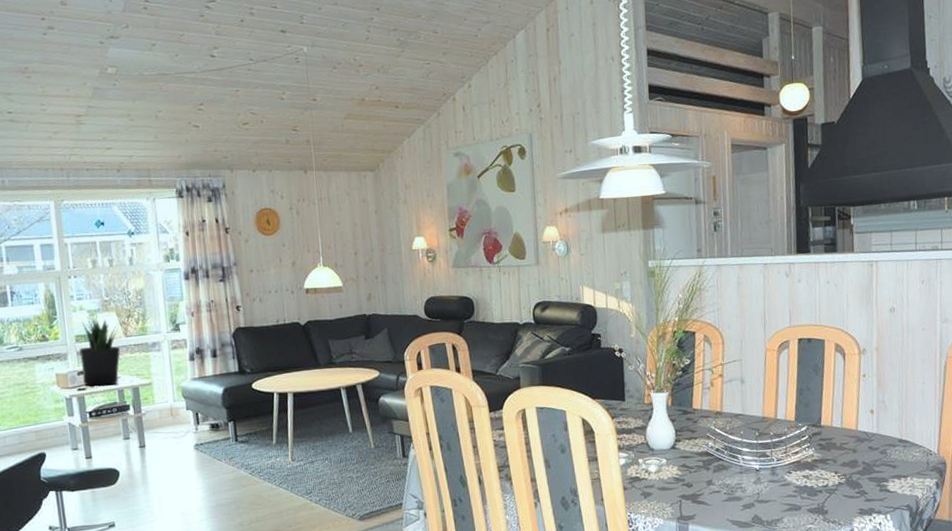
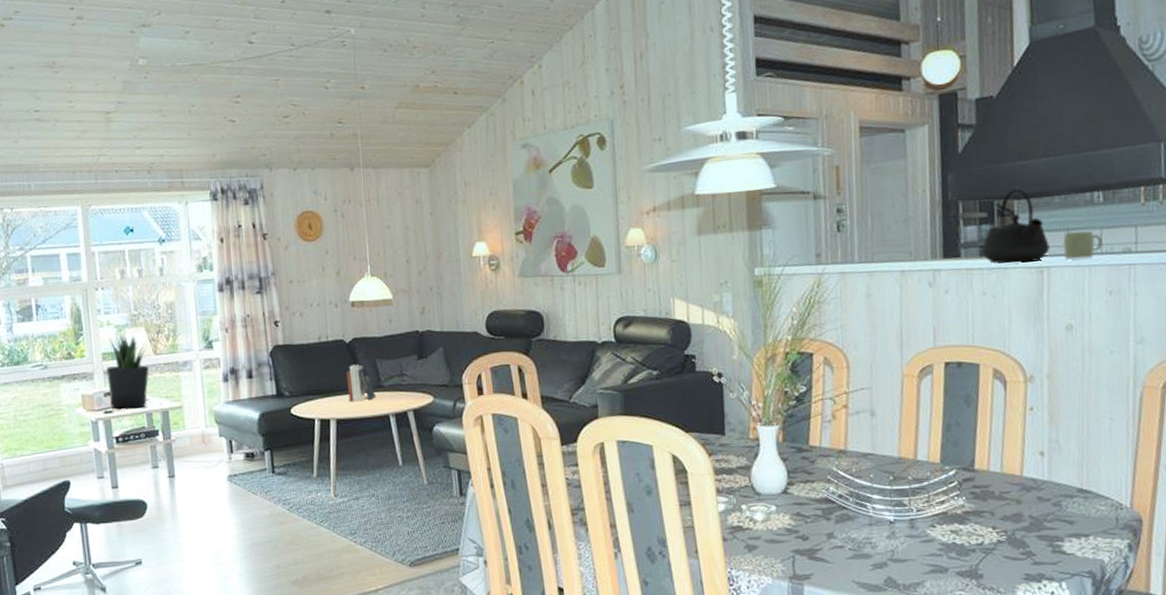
books: none [302,344,328,378] -> present [347,364,376,402]
kettle: none [825,197,878,259] -> present [981,188,1050,264]
mug: none [887,232,917,255] -> present [1062,231,1103,259]

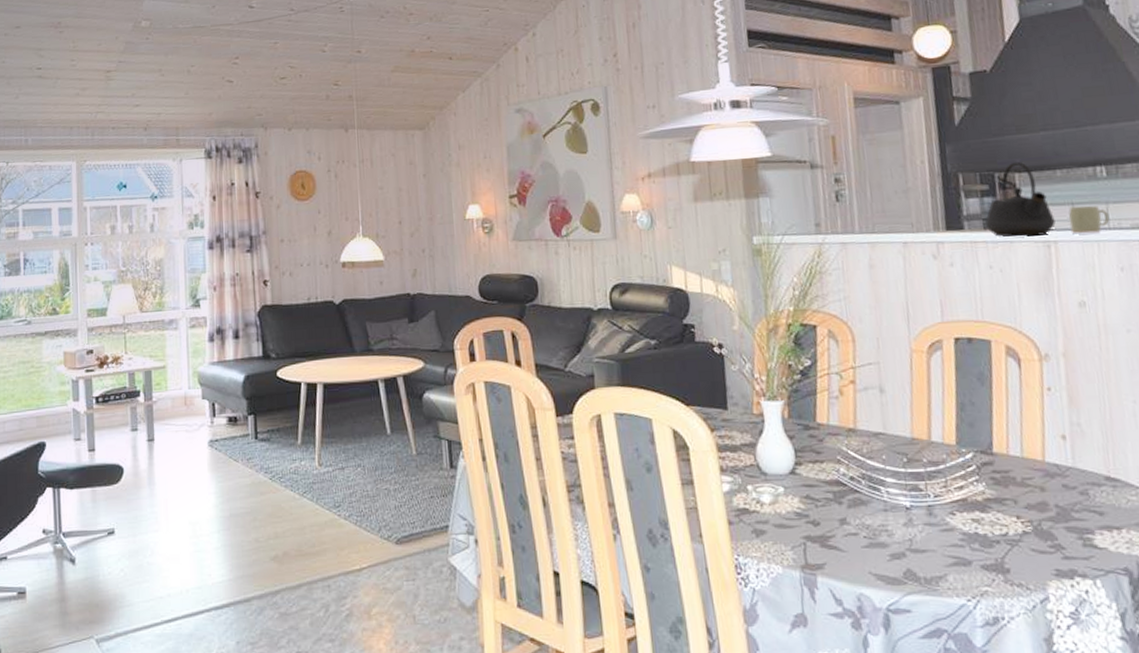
planter: present [106,332,149,409] -> none [91,289,134,368]
books: present [347,364,376,402] -> none [335,326,364,366]

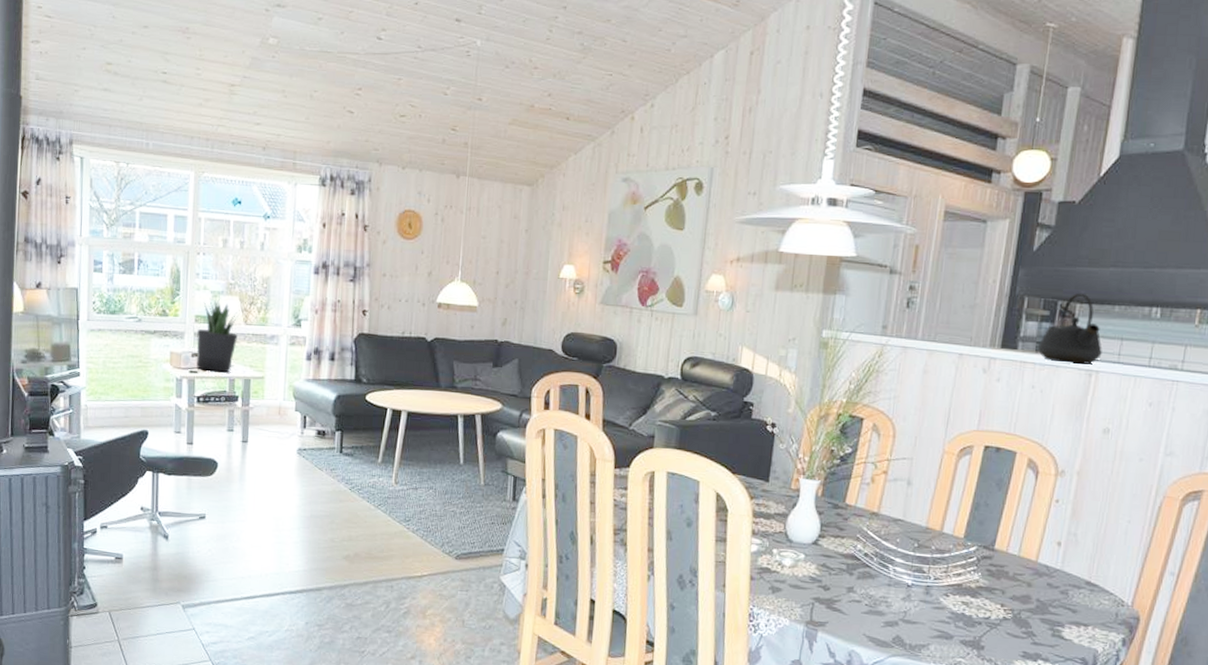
planter: none [91,289,134,368] -> present [195,297,239,373]
mug: present [1068,205,1110,234] -> none [1113,341,1153,369]

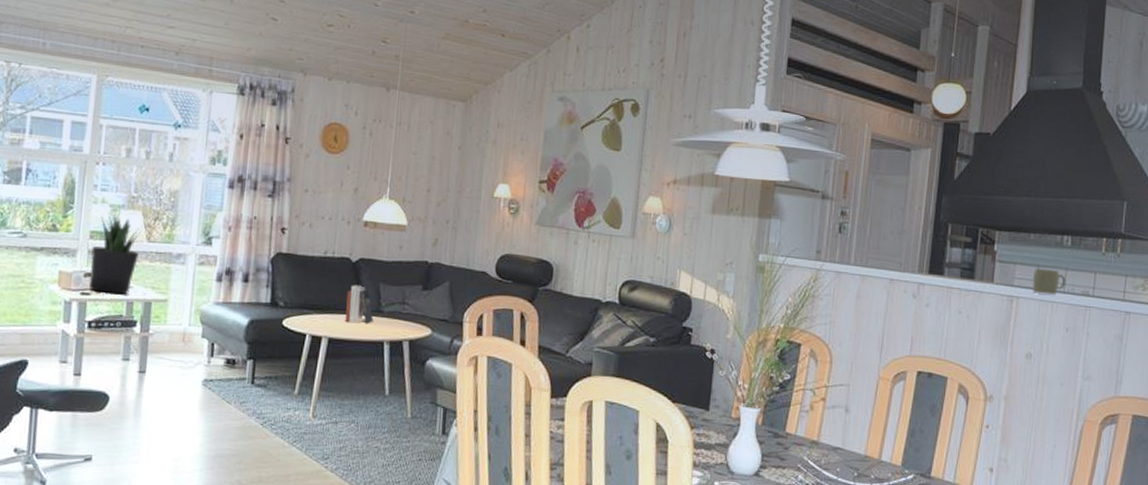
books: none [422,362,448,399] -> present [345,285,373,324]
kettle: present [1037,292,1102,365] -> none [962,220,1021,290]
mug: none [1113,341,1153,369] -> present [1032,268,1066,295]

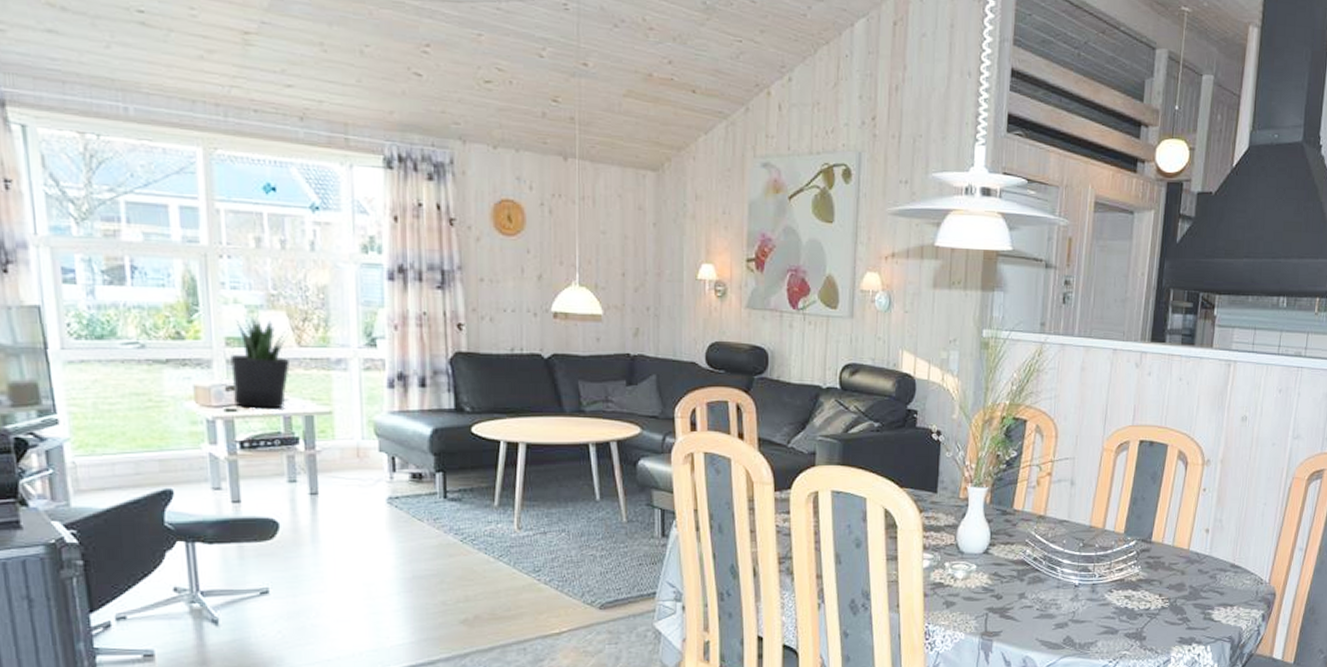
books: present [345,285,373,324] -> none [542,384,574,426]
mug: present [1032,268,1066,295] -> none [1249,331,1281,357]

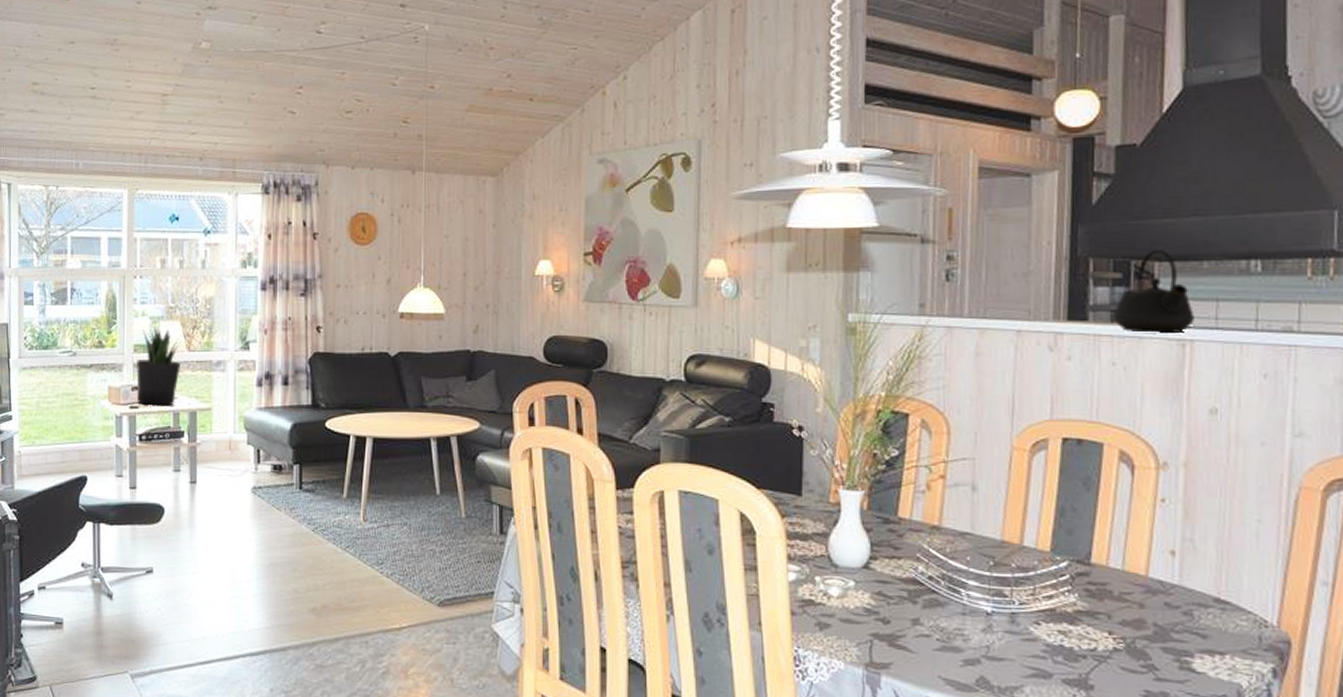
kettle: none [1183,284,1239,355] -> present [1112,249,1195,333]

